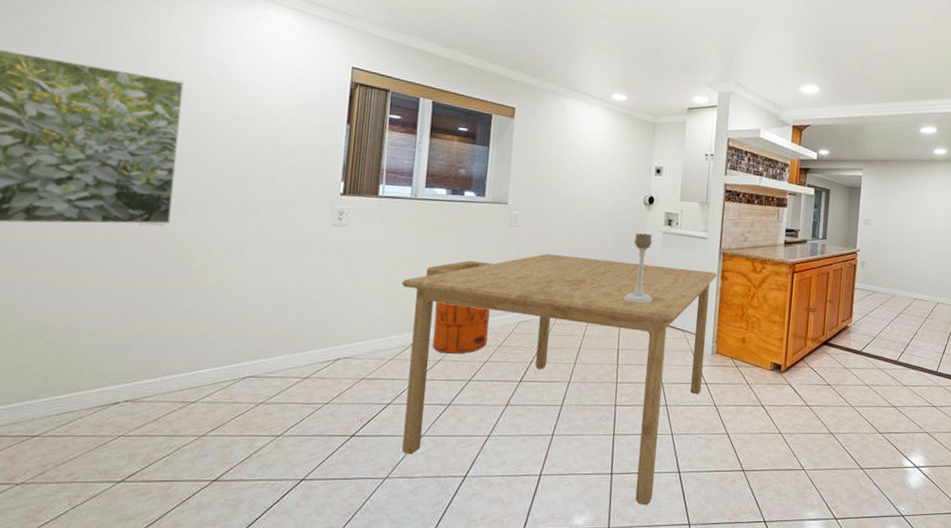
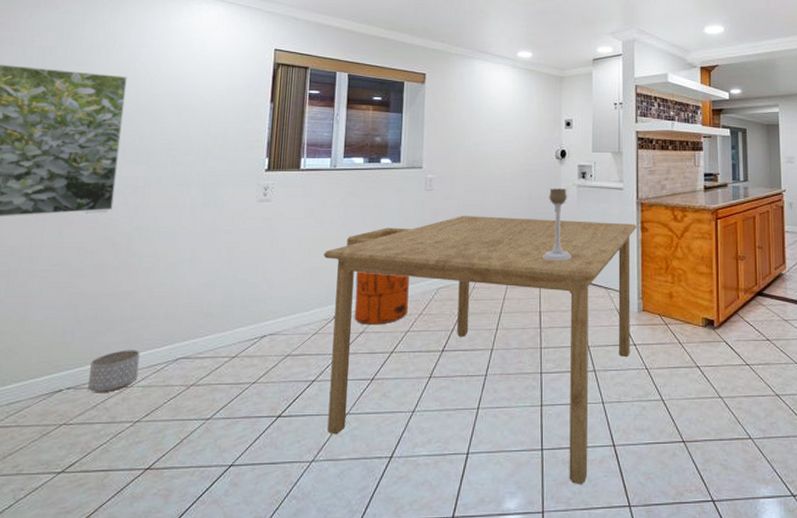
planter: none [148,366,205,407] -> present [88,350,140,393]

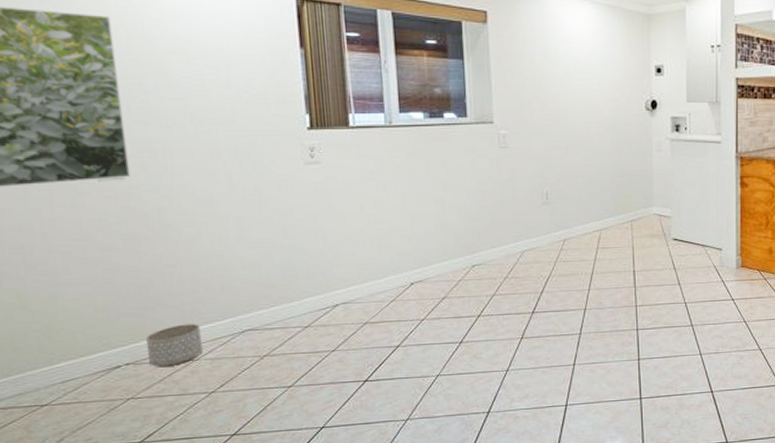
dining table: present [323,216,637,485] -> none [390,174,736,427]
trash can: present [354,272,409,325] -> none [430,236,492,290]
candle holder: present [543,188,572,262] -> none [635,143,667,220]

